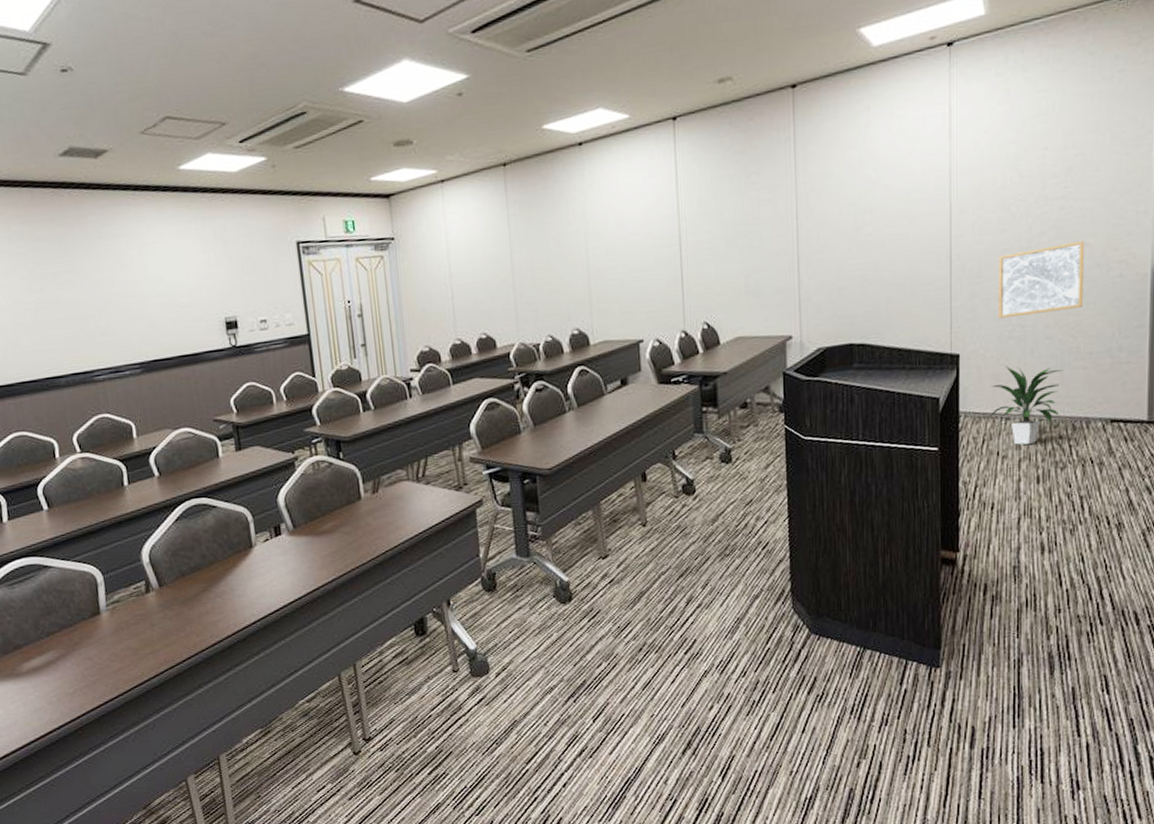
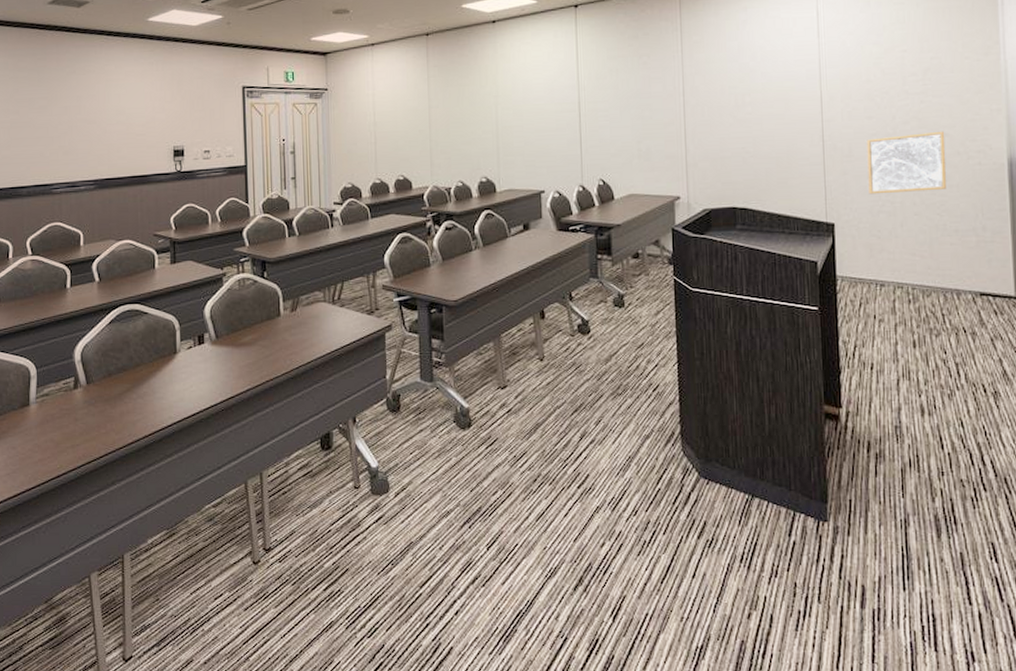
indoor plant: present [989,366,1062,445] -> none [864,237,932,310]

